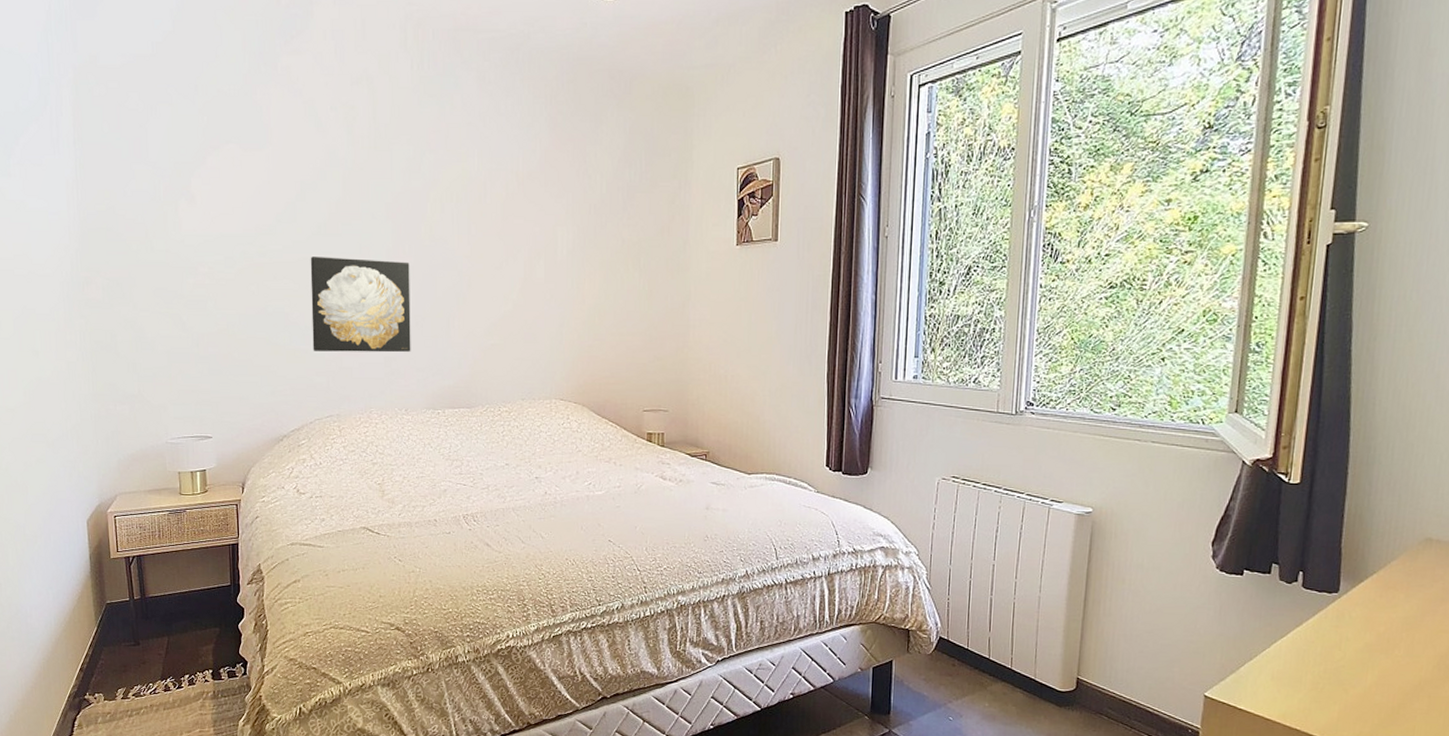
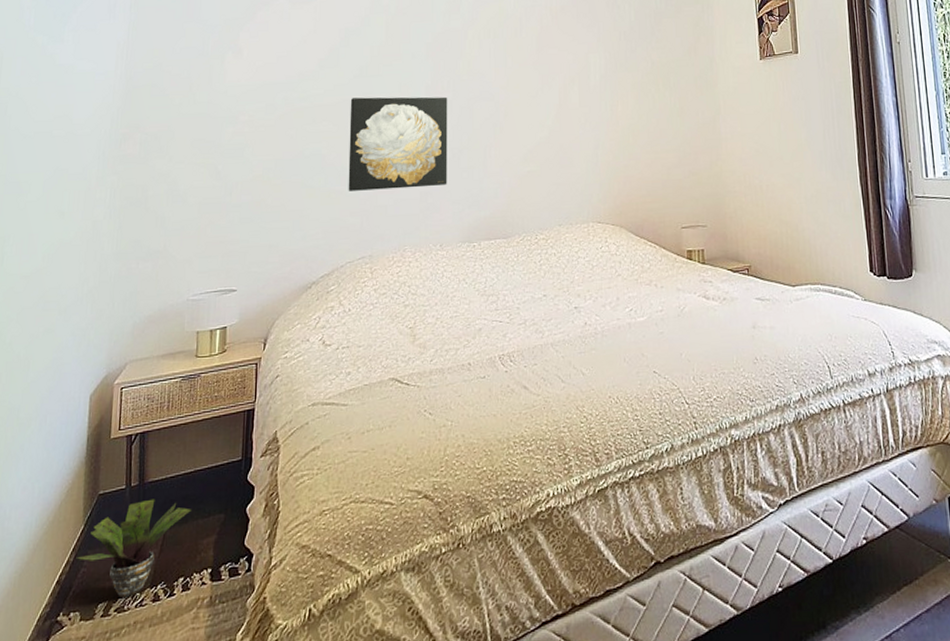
potted plant: none [93,611,190,687] -> present [76,499,191,599]

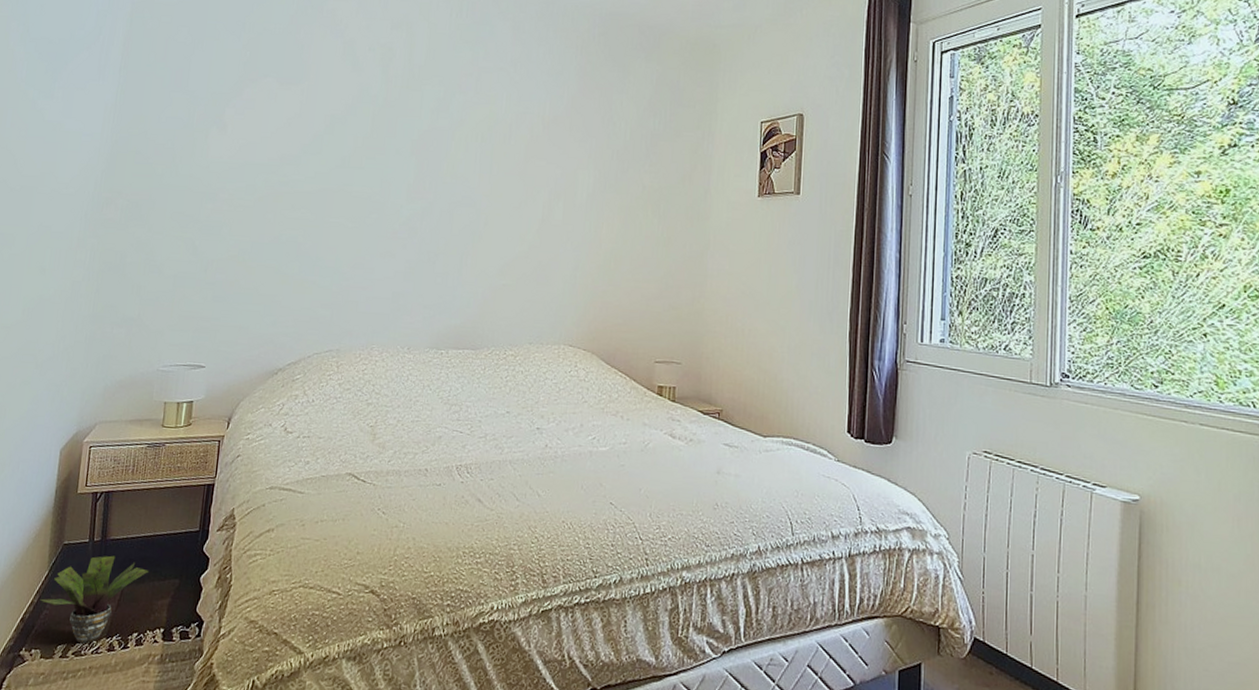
wall art: present [348,96,448,191] -> none [321,188,429,288]

